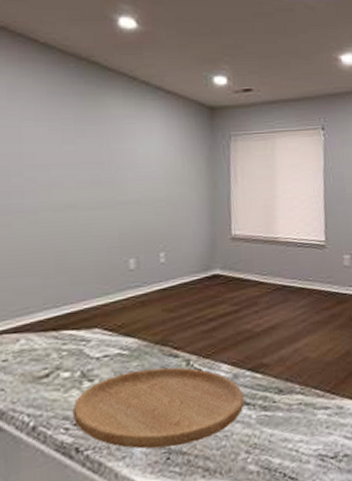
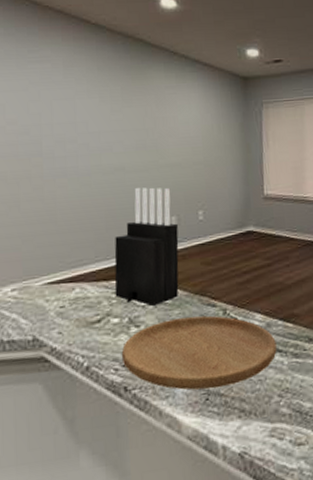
knife block: none [65,226,138,359] -> present [114,187,179,307]

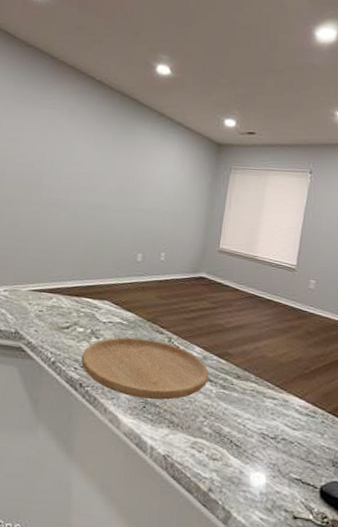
knife block: present [114,187,179,307] -> none [83,225,142,325]

